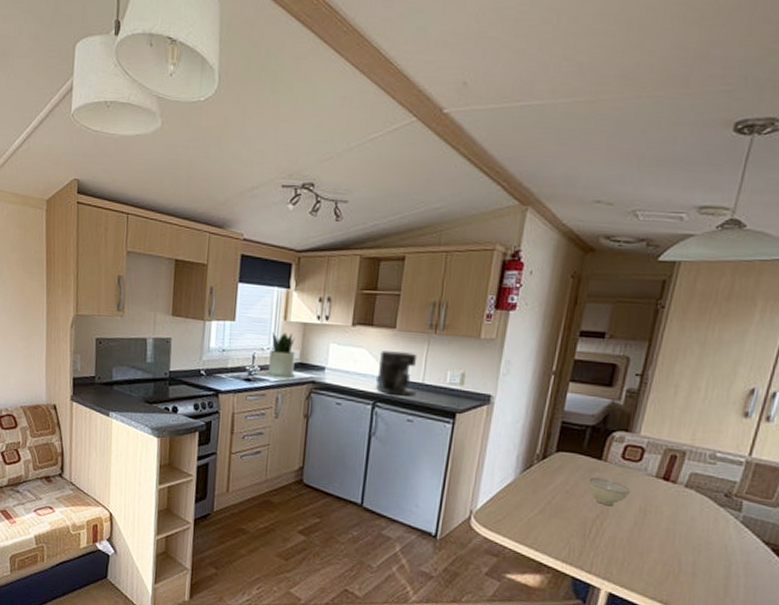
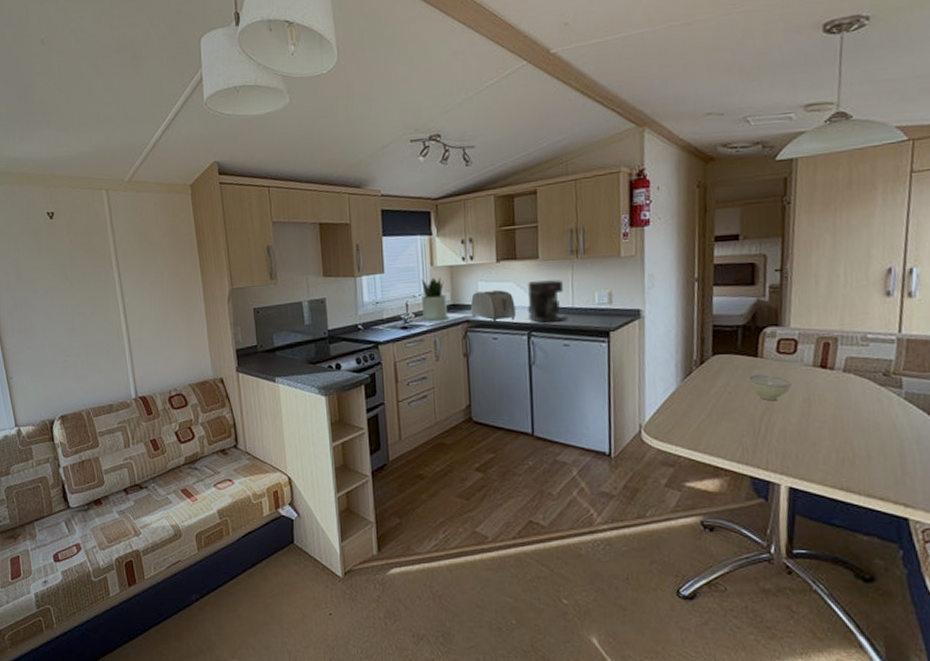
toaster: none [318,353,365,388] -> present [470,290,516,323]

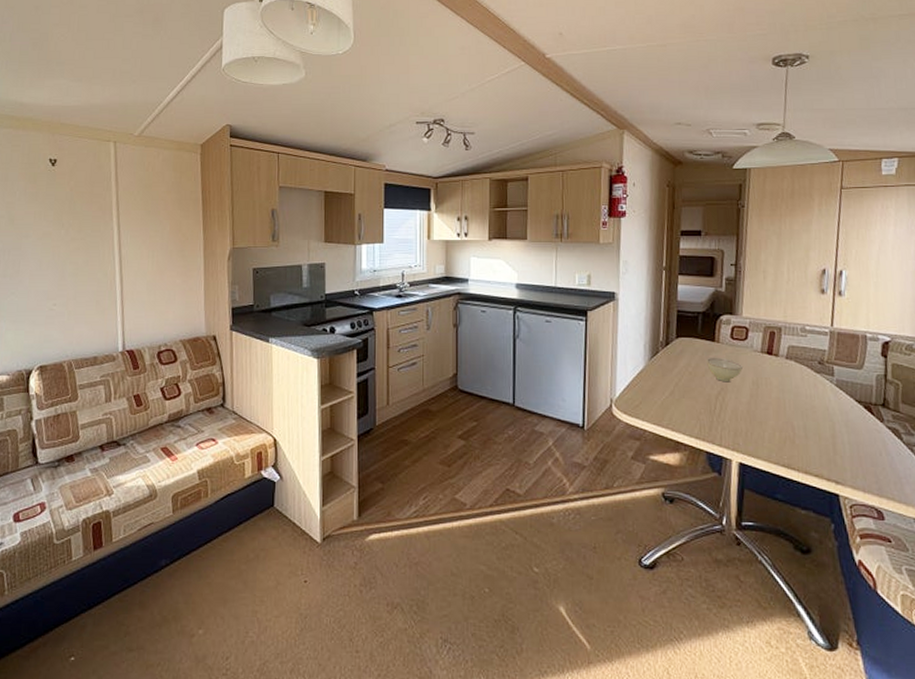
planter: present [420,277,450,324] -> none [415,250,443,294]
toaster: present [470,290,516,323] -> none [462,267,504,296]
coffee maker: present [527,280,568,324] -> none [515,260,551,300]

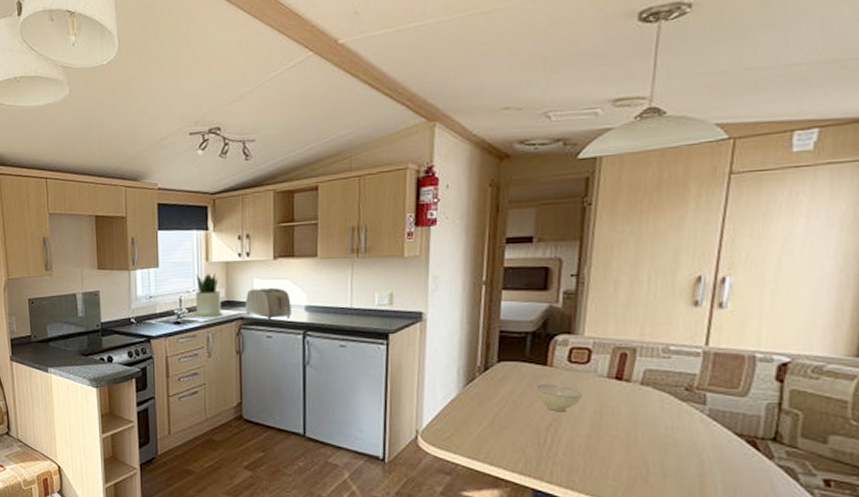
planter: none [415,250,443,294] -> present [194,272,224,319]
toaster: none [462,267,504,296] -> present [245,288,291,321]

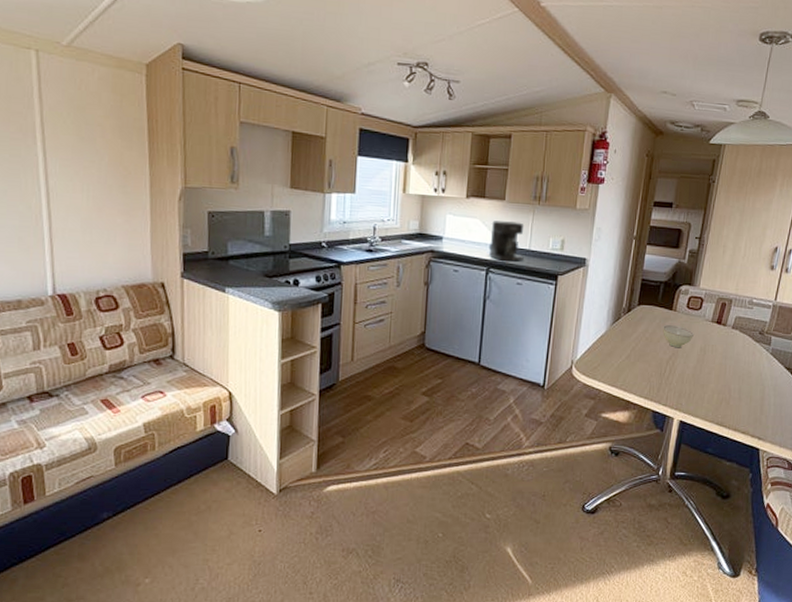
planter: present [194,272,224,319] -> none [386,203,416,250]
toaster: present [245,288,291,321] -> none [436,224,479,255]
coffee maker: none [304,279,345,324] -> present [489,220,524,262]

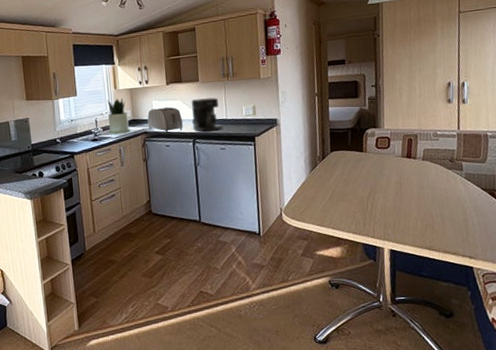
planter: none [386,203,416,250] -> present [106,98,132,136]
toaster: none [436,224,479,255] -> present [147,107,183,133]
bowl: present [662,324,695,348] -> none [356,164,388,185]

